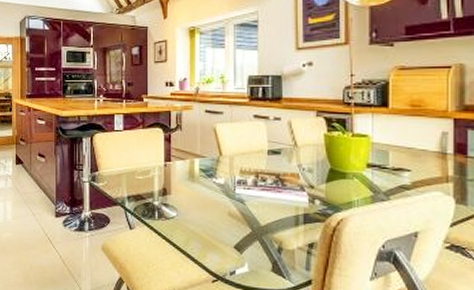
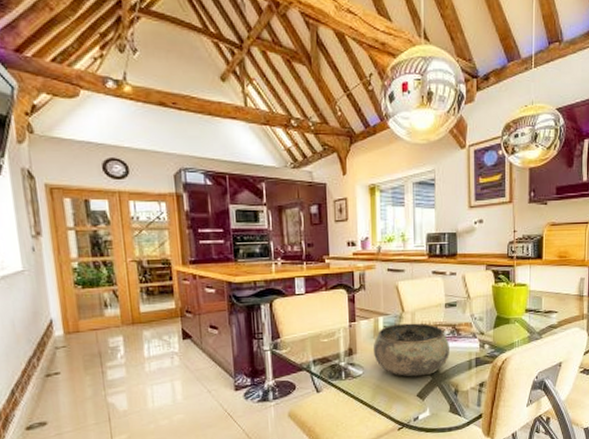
bowl: none [187,167,272,227] -> present [373,323,449,377]

